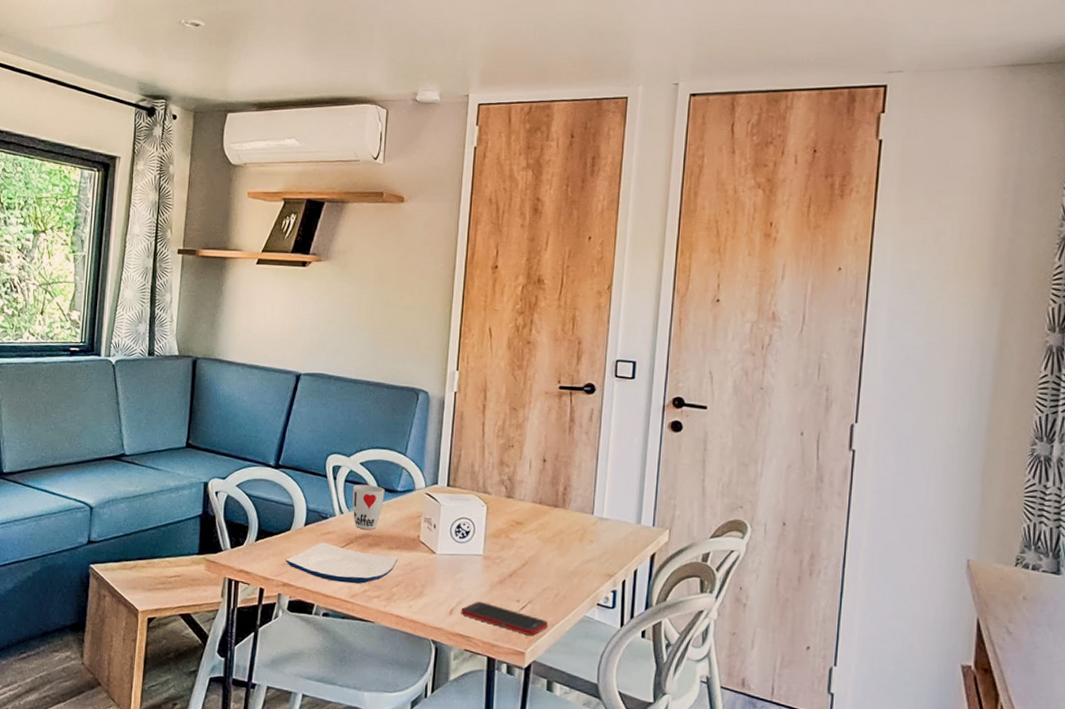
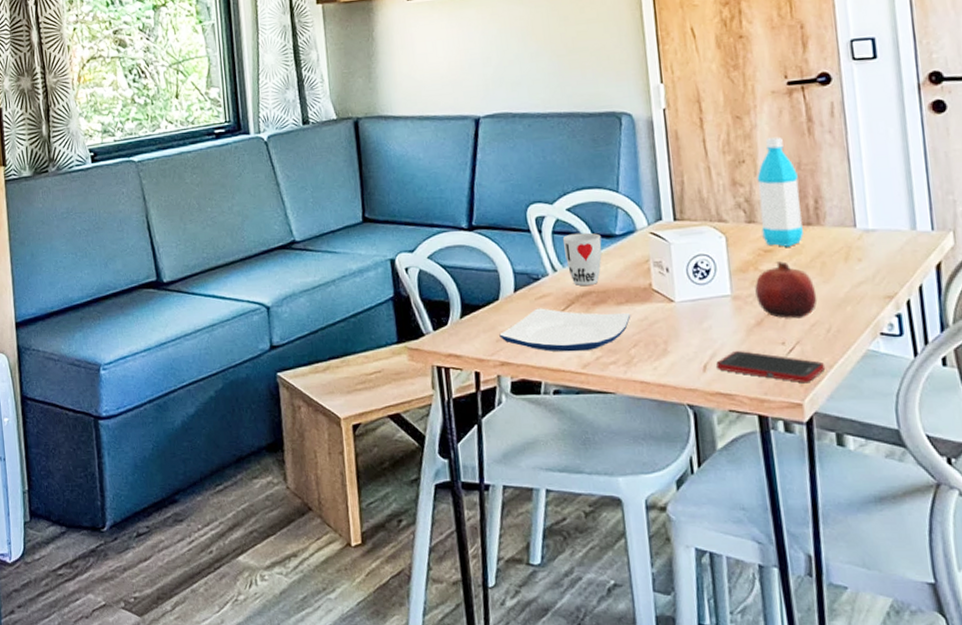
fruit: none [503,533,552,583] -> present [755,261,818,319]
water bottle: none [517,430,554,523] -> present [757,137,803,247]

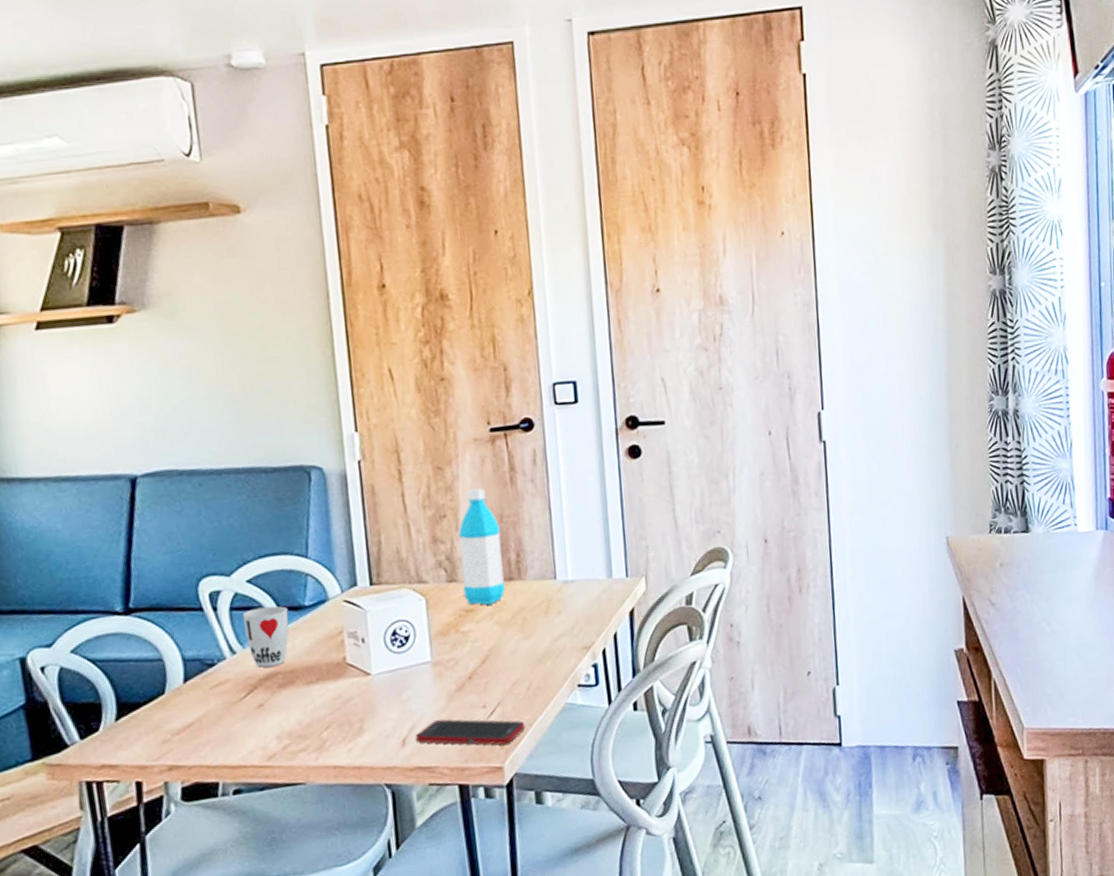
plate: present [499,308,631,352] -> none [166,693,323,747]
fruit: present [755,261,818,319] -> none [456,620,518,681]

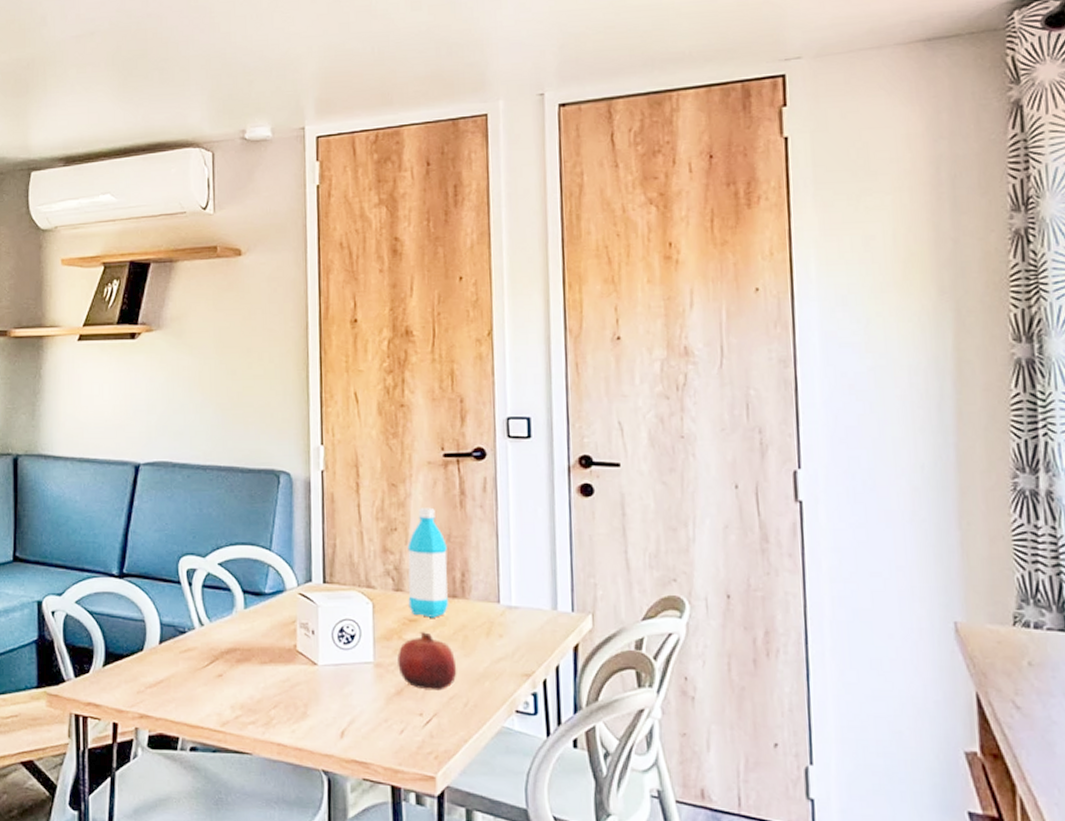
cup: present [242,605,289,667] -> none [212,588,250,642]
cell phone: present [416,719,526,745] -> none [354,718,460,755]
fruit: none [456,620,518,681] -> present [397,632,457,691]

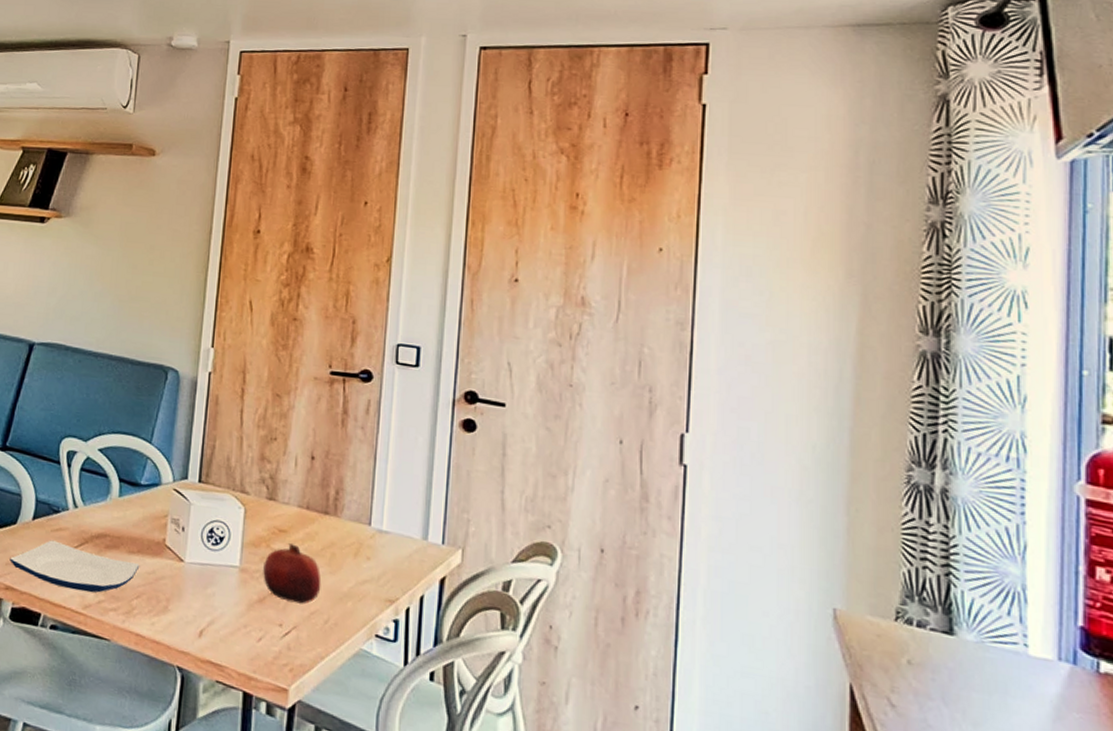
plate: none [141,662,274,709] -> present [10,540,140,593]
water bottle: present [407,507,448,618] -> none [280,421,324,532]

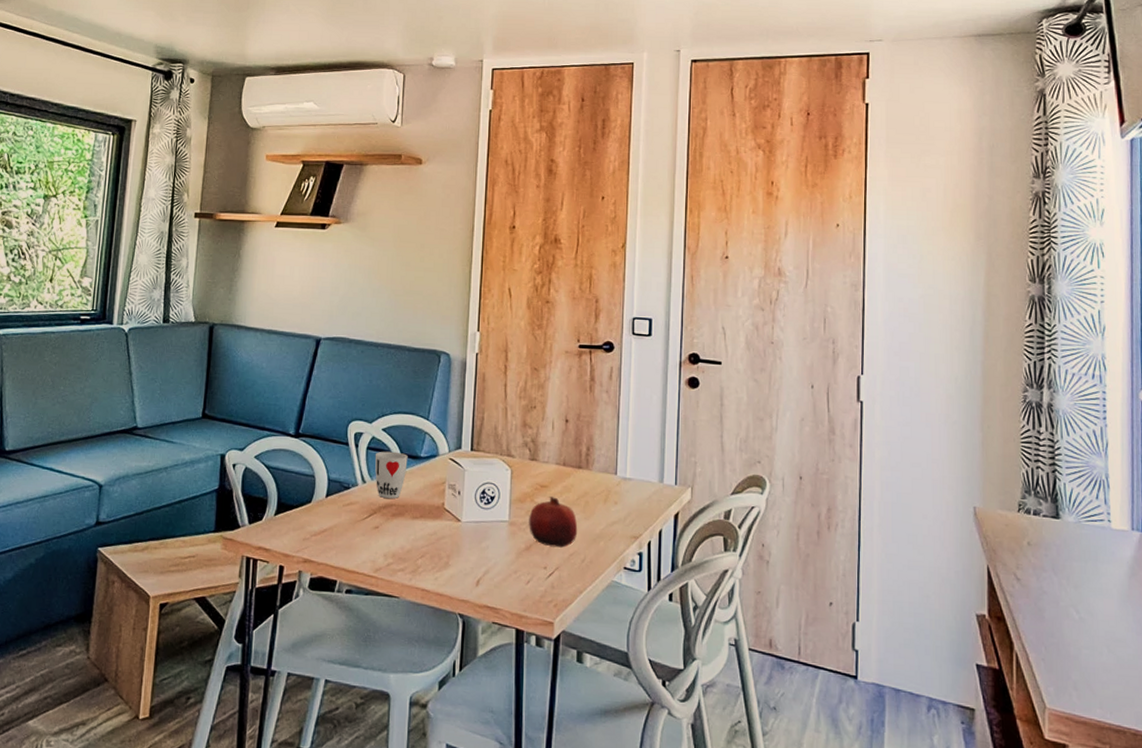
plate: present [10,540,140,593] -> none [307,514,423,557]
cup: none [88,474,126,529] -> present [374,451,408,499]

